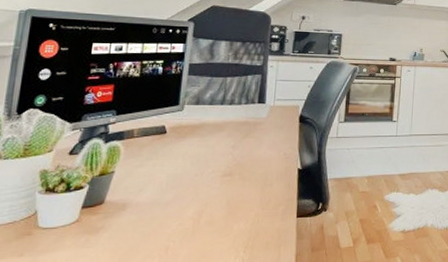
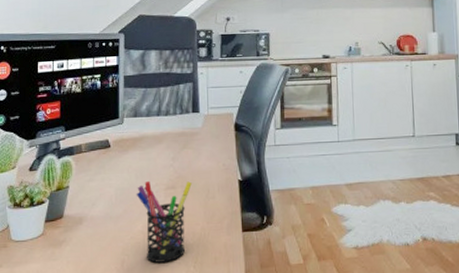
pen holder: none [189,167,250,248] -> present [136,180,192,263]

